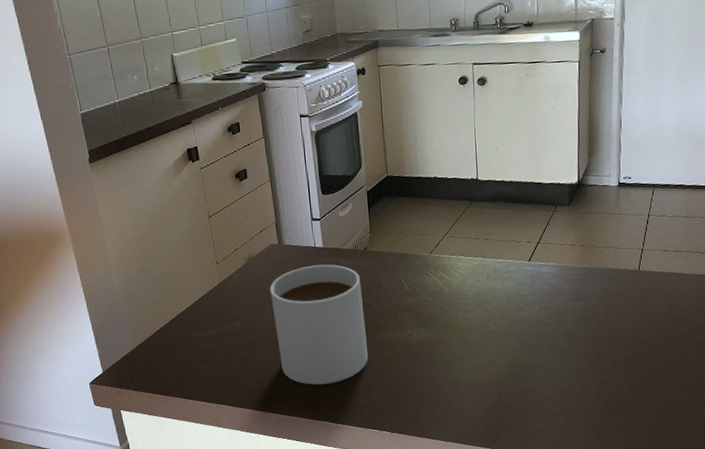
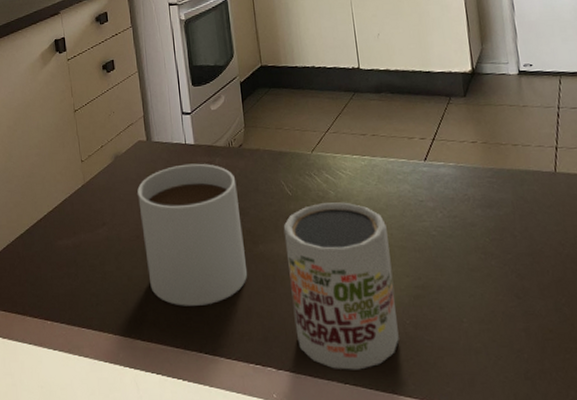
mug: none [401,297,495,431] -> present [283,202,399,370]

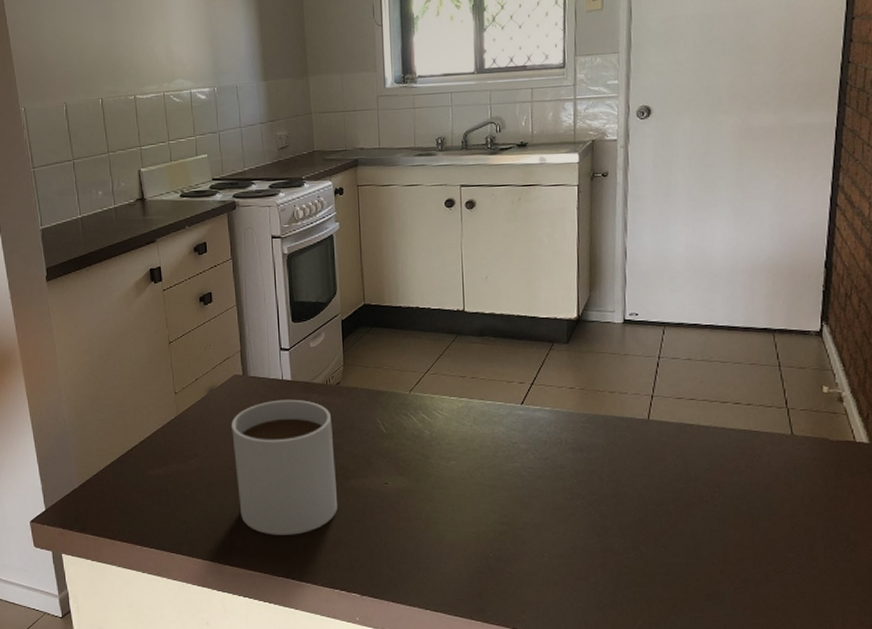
mug: present [283,202,399,370] -> none [376,441,481,597]

